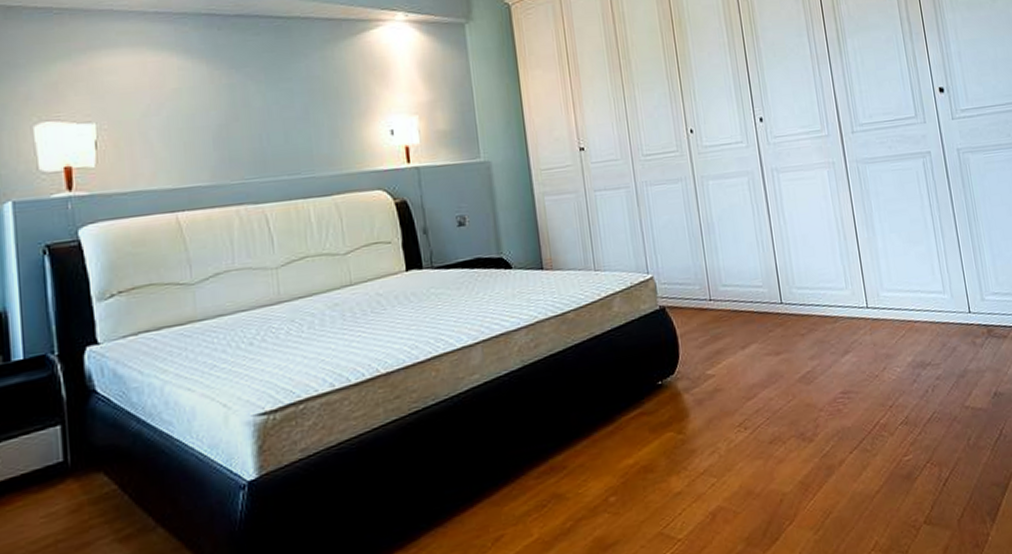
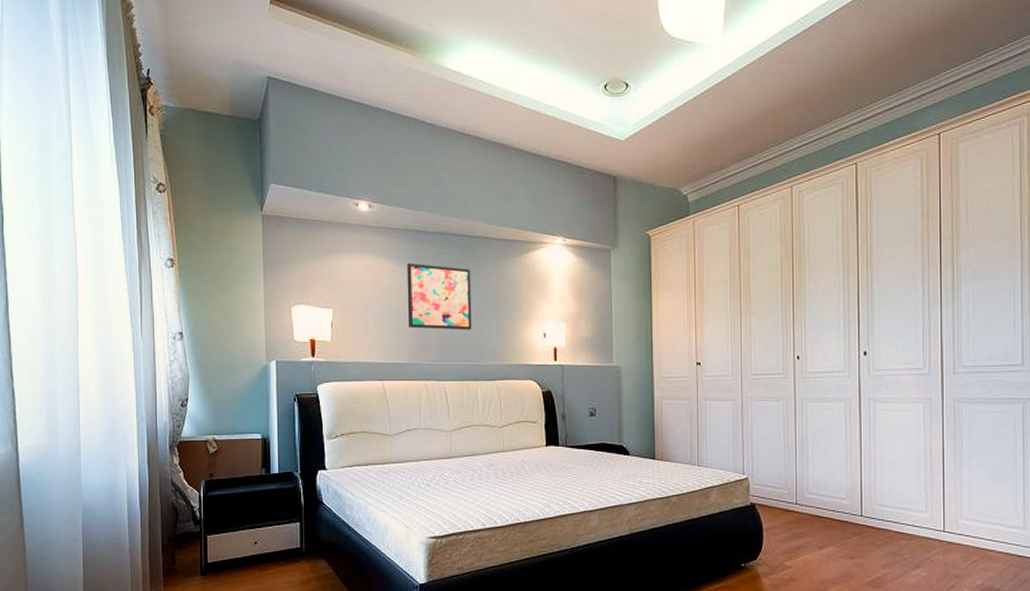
wall art: none [200,55,296,140] -> present [407,262,472,330]

